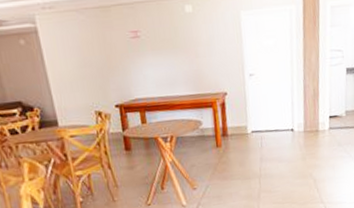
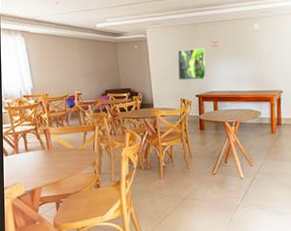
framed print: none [84,40,127,87] -> present [177,48,206,81]

